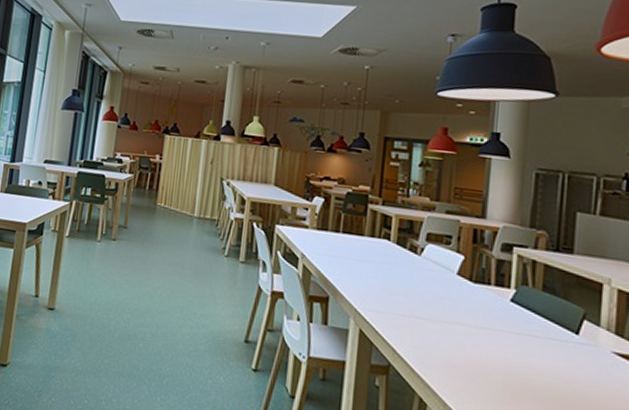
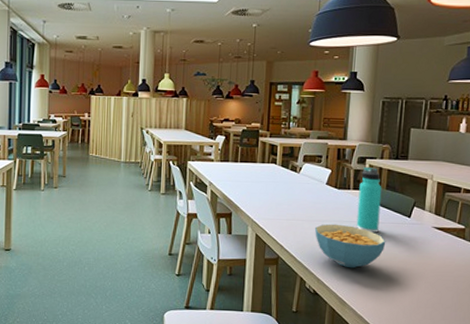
cereal bowl: none [441,327,543,396] -> present [315,224,386,269]
thermos bottle: none [499,256,537,349] -> present [356,166,382,233]

